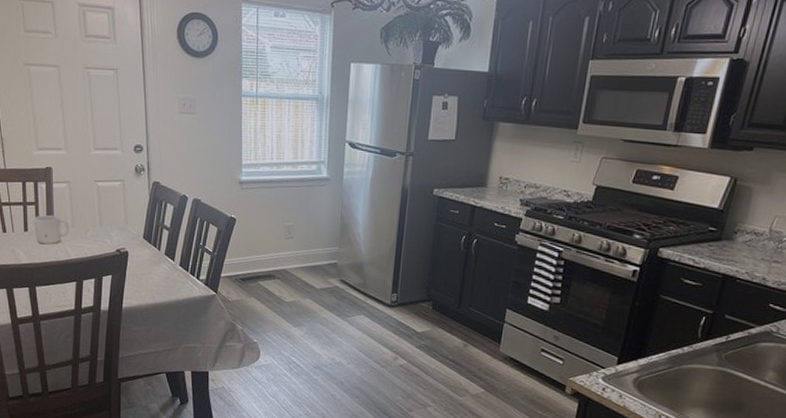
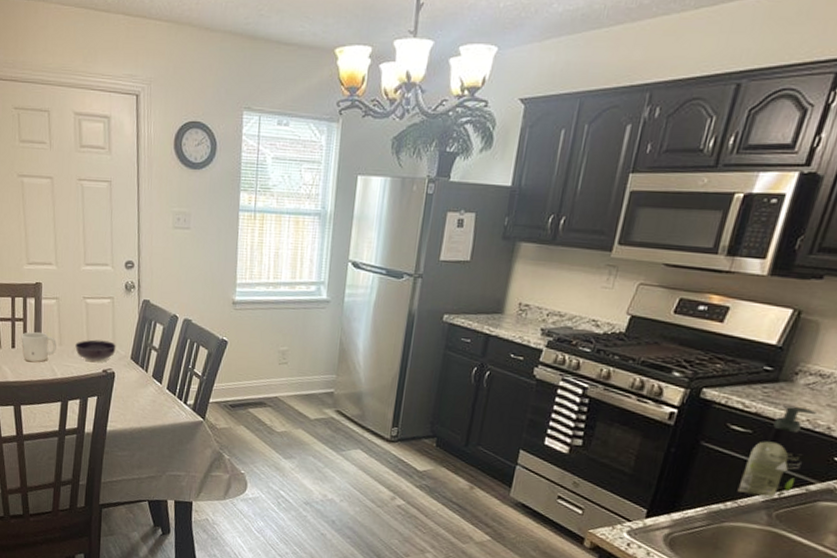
bowl: none [88,220,128,243] -> present [75,339,116,363]
soap dispenser: none [692,261,753,343] -> present [737,406,817,499]

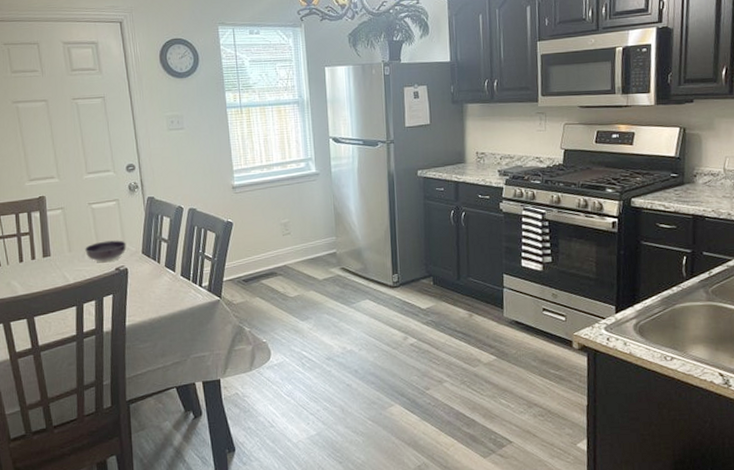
mug: present [21,331,57,363] -> none [28,242,66,273]
soap dispenser: present [737,406,817,499] -> none [678,202,718,279]

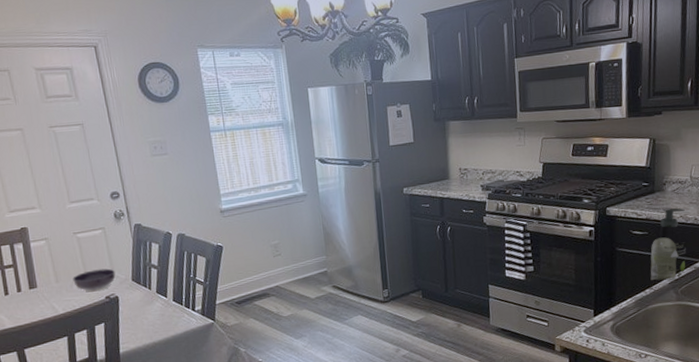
soap dispenser: none [678,202,718,279] -> present [650,208,686,281]

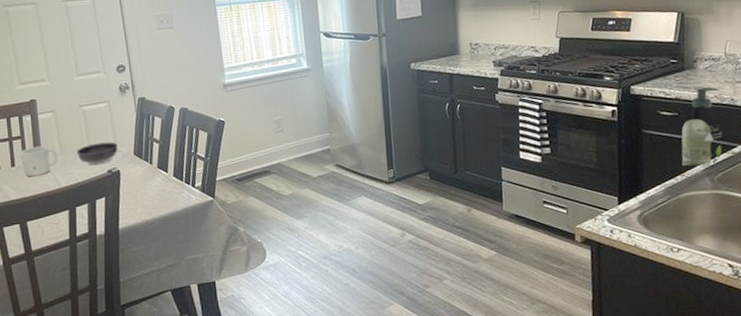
mug: none [13,273,54,305] -> present [20,145,58,177]

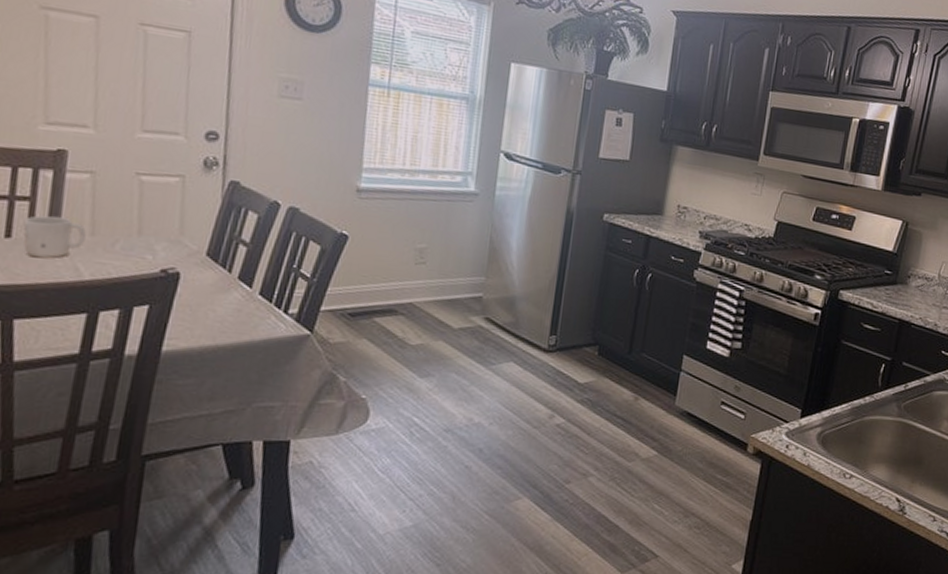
bowl: present [77,141,118,166] -> none [117,228,185,260]
soap dispenser: present [681,87,722,167] -> none [873,306,926,392]

